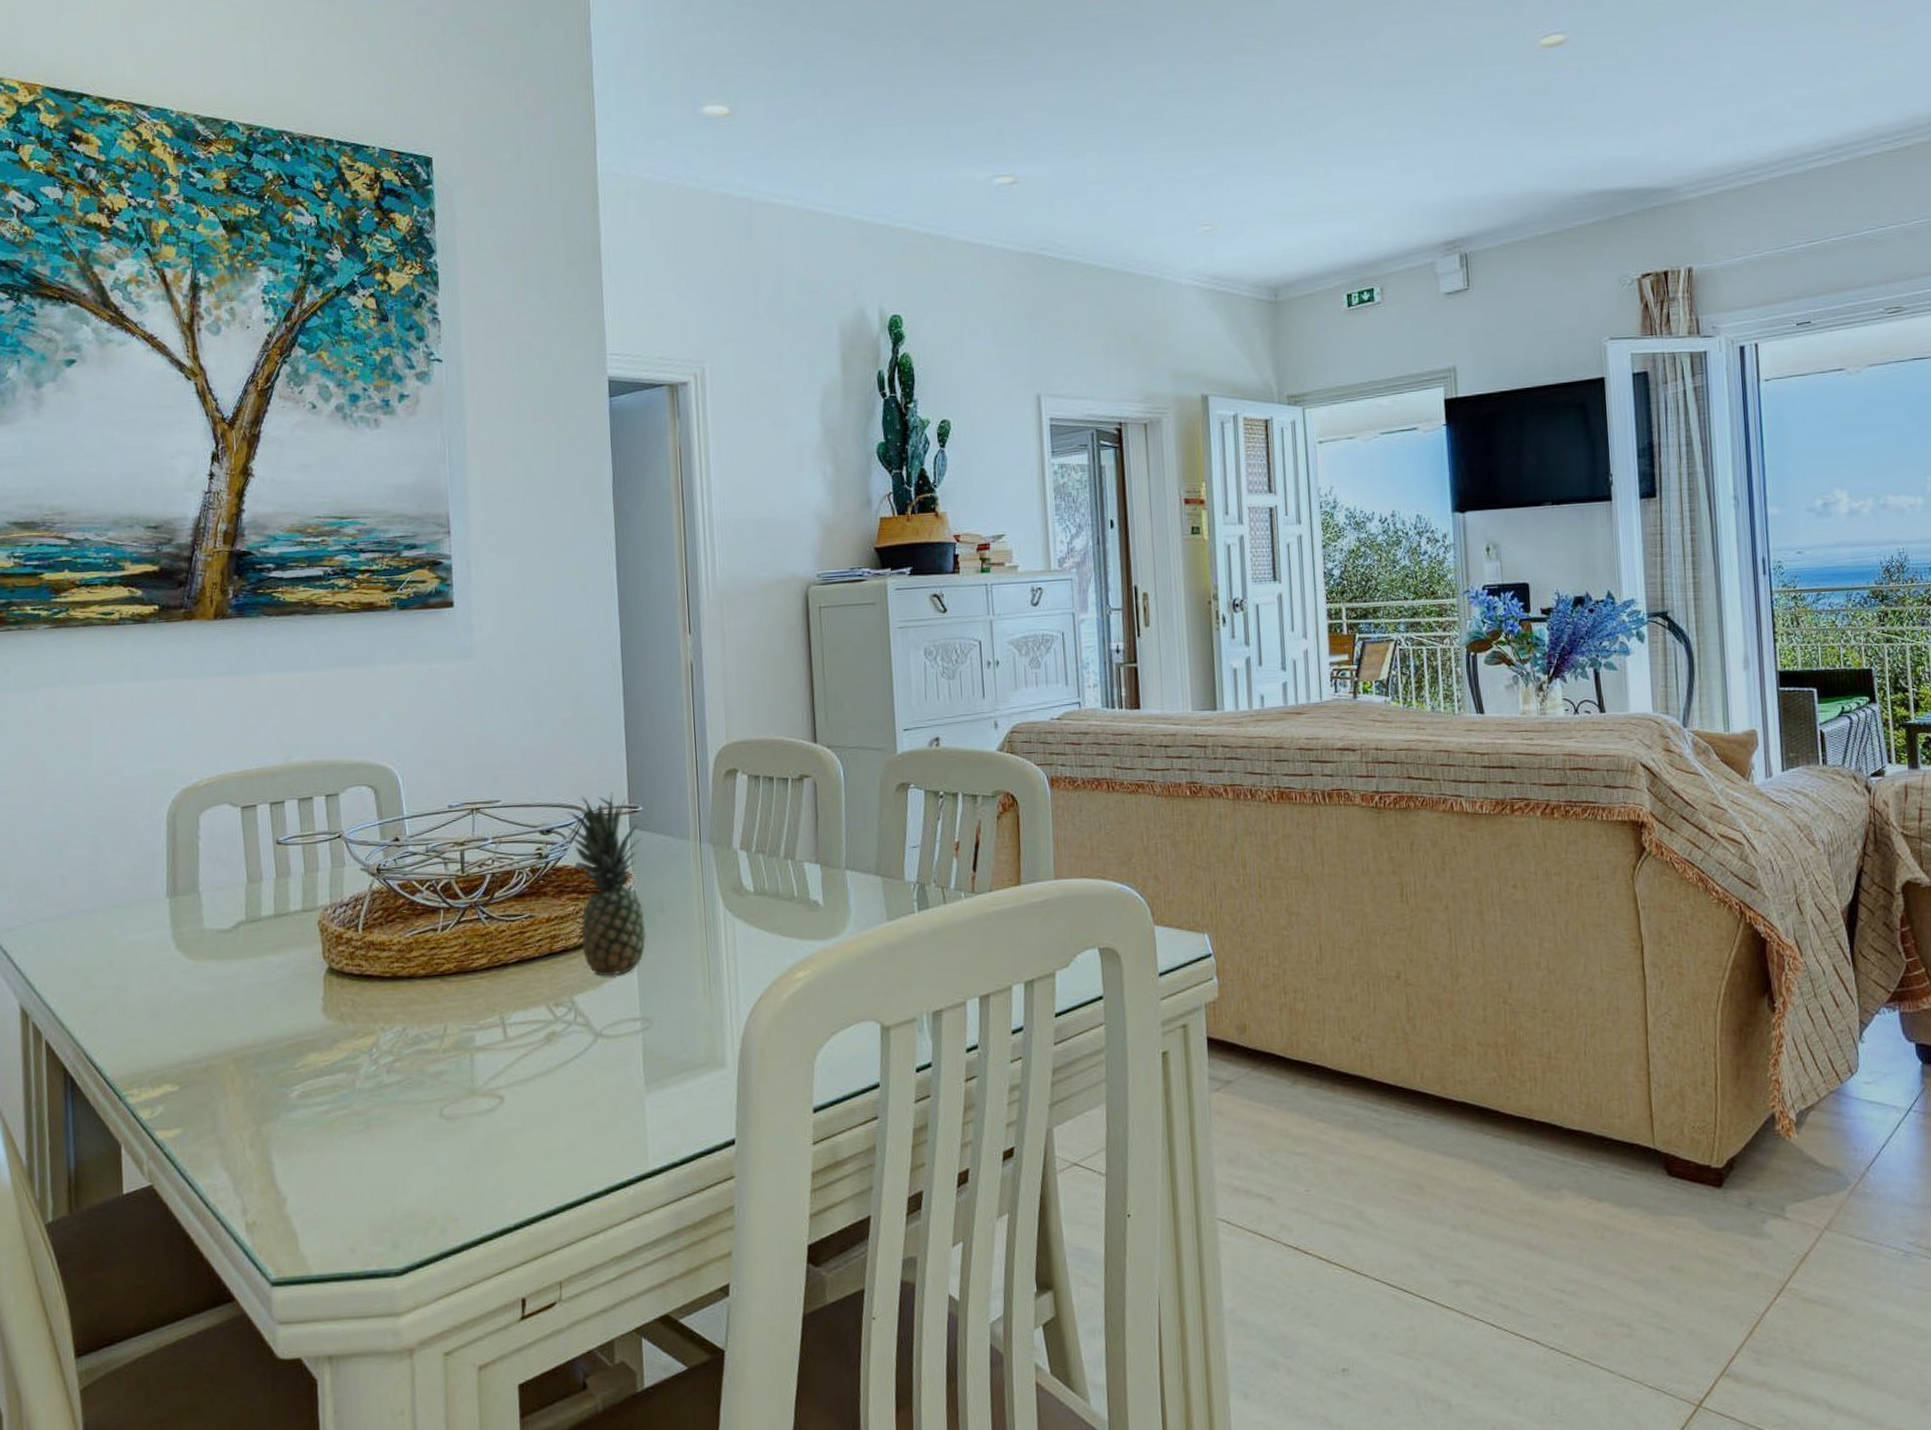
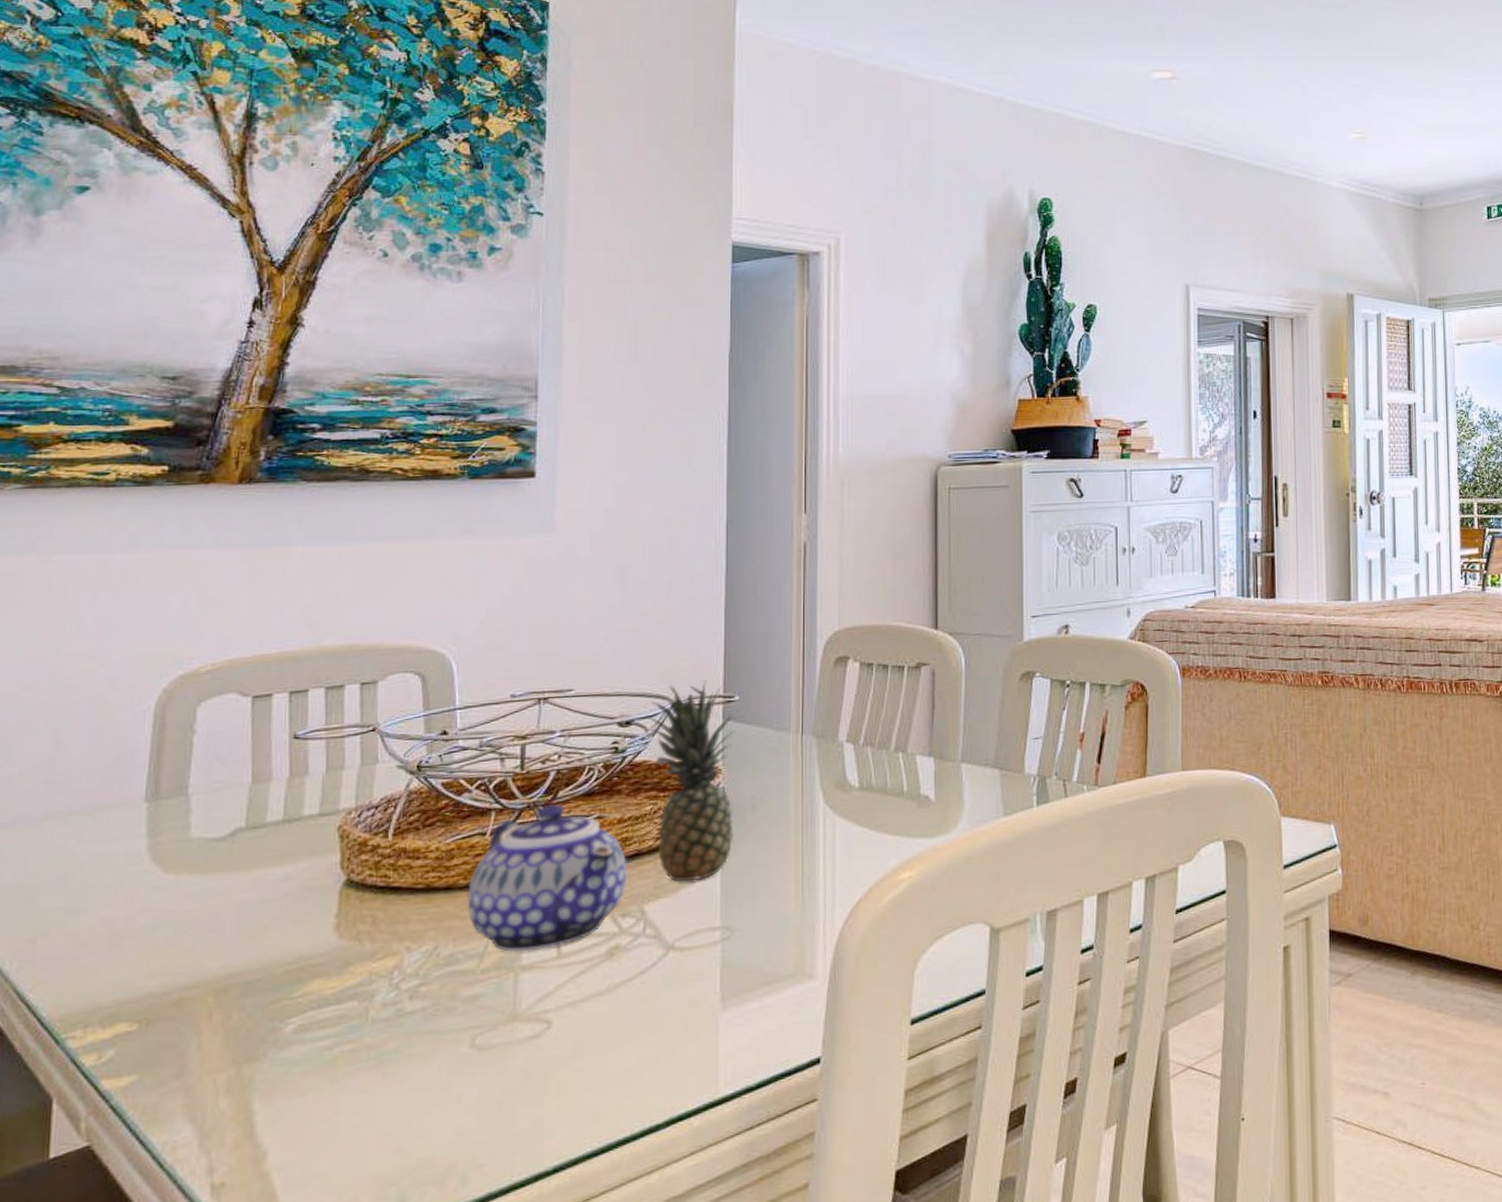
teapot: none [426,904,557,1035] -> present [467,804,628,953]

